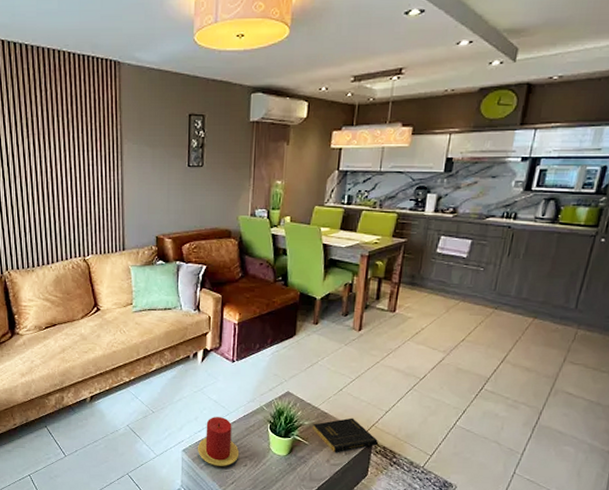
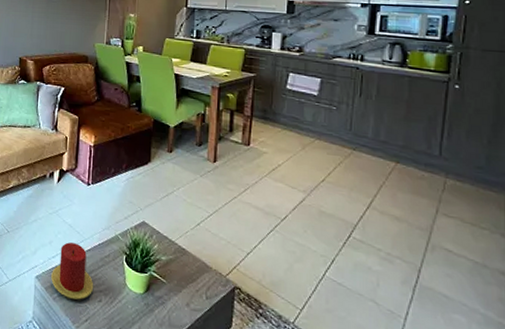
book: present [313,418,378,453] -> none [170,256,241,297]

